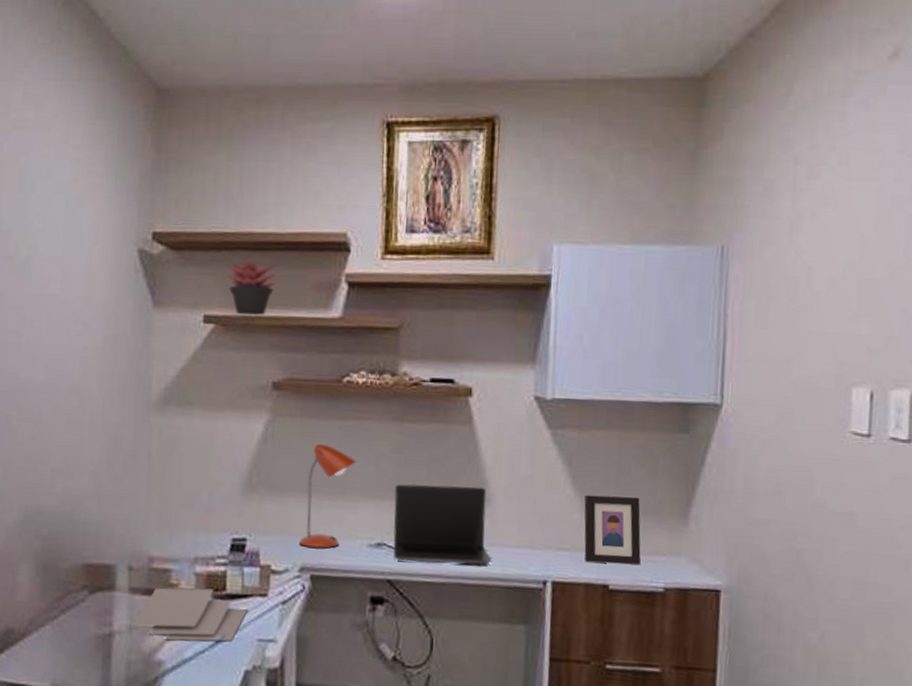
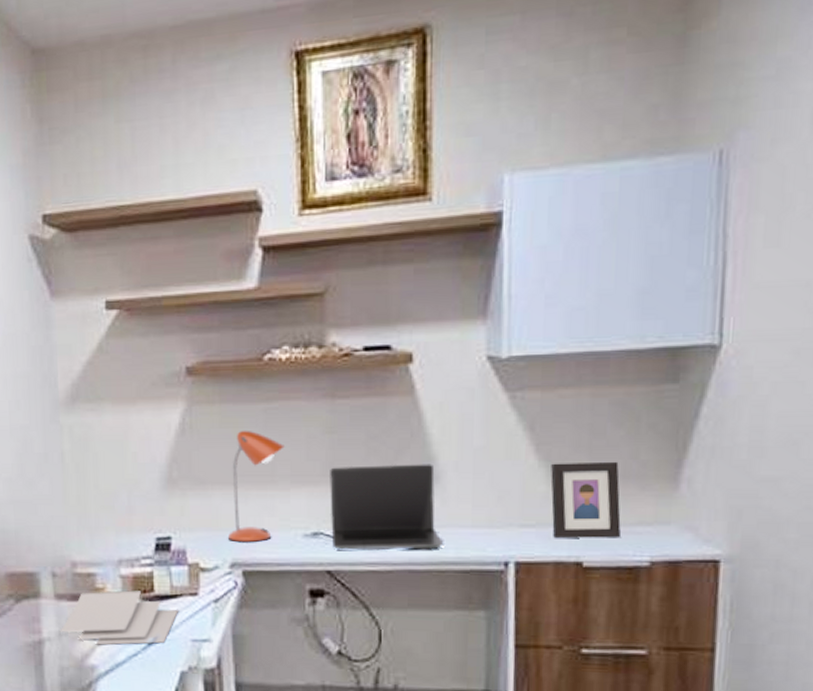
succulent plant: present [227,259,276,316] -> none [126,233,181,297]

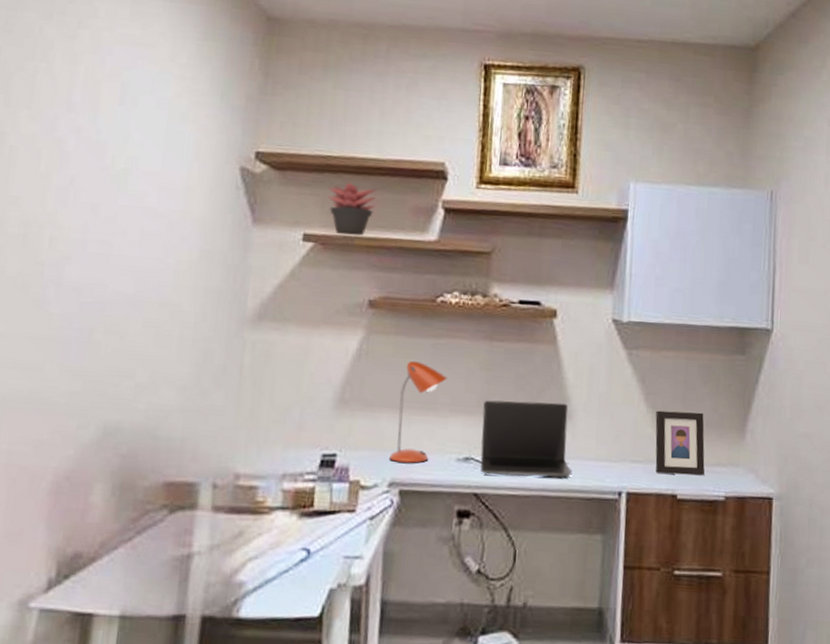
papers: present [60,590,179,645] -> none [212,505,336,561]
succulent plant: none [126,233,181,297] -> present [328,182,377,236]

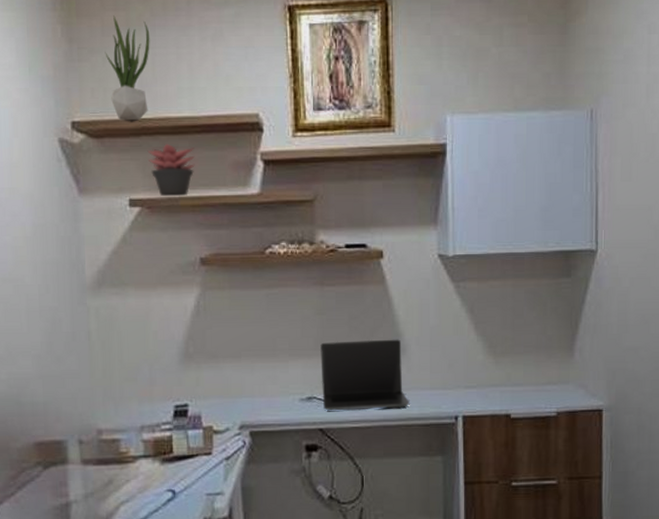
potted plant: none [299,56,346,158] -> present [105,15,150,122]
desk lamp: present [389,360,447,464] -> none [237,311,283,408]
picture frame: present [655,410,705,476] -> none [486,336,536,396]

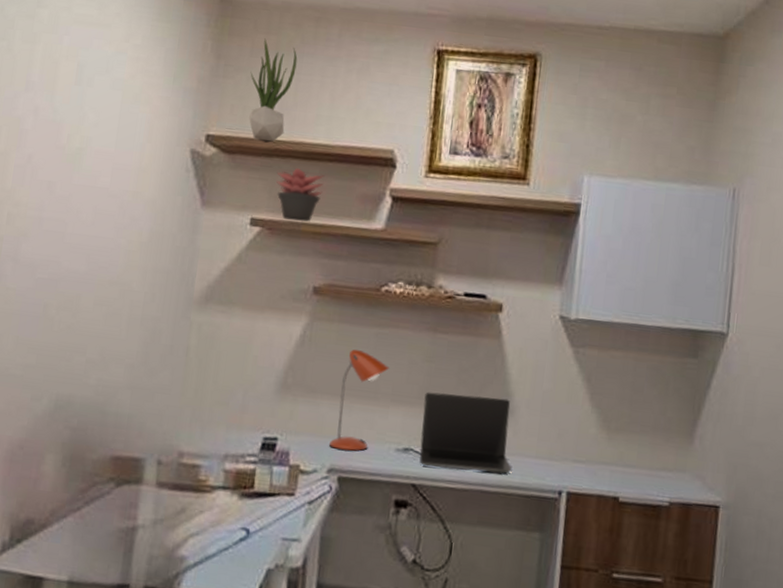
desk lamp: none [237,311,283,408] -> present [329,349,389,452]

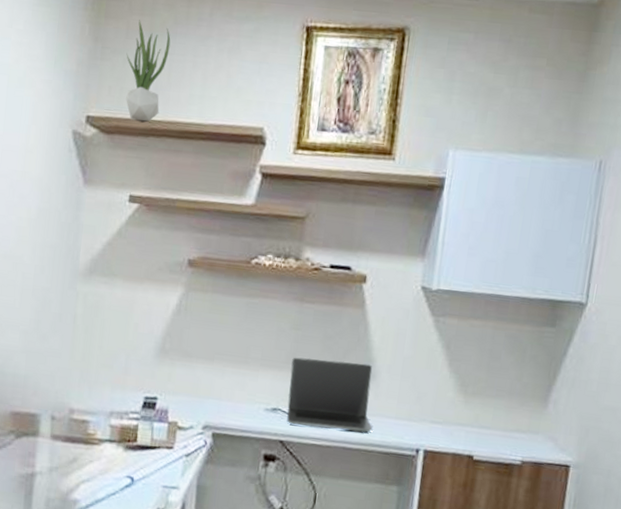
succulent plant: present [277,167,325,222] -> none [153,146,198,199]
desk lamp: present [329,349,389,452] -> none [204,317,259,411]

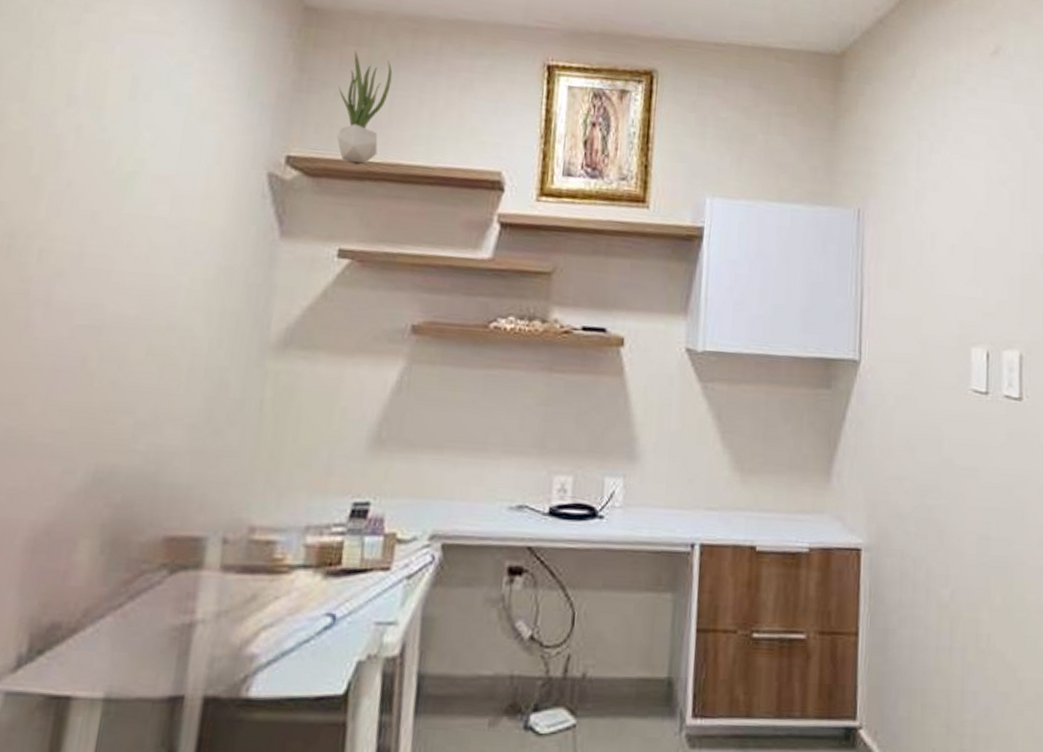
laptop computer: present [286,357,373,433] -> none [535,439,640,528]

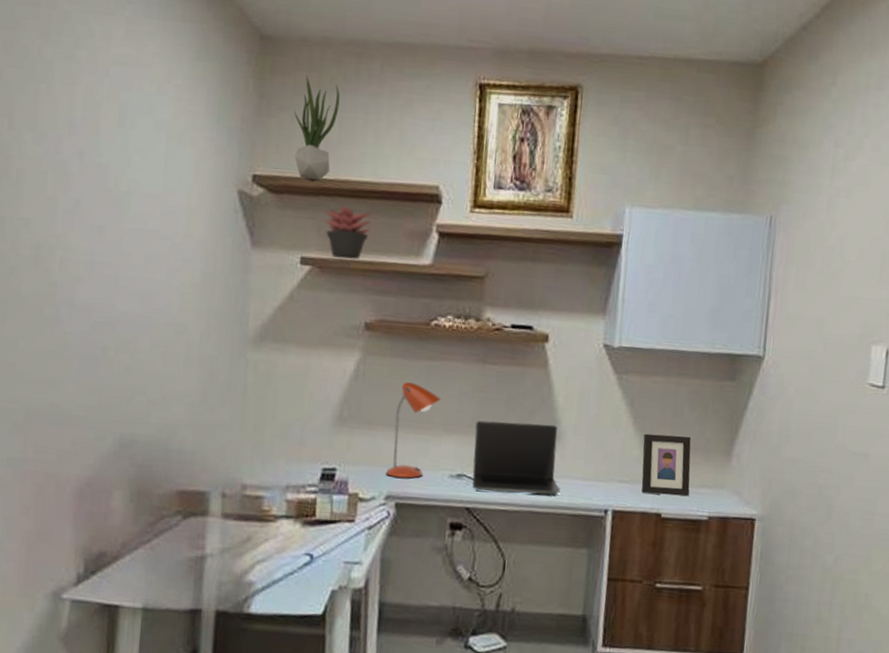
succulent plant: none [369,191,424,253] -> present [324,205,372,260]
desk lamp: none [431,394,500,514] -> present [386,381,441,480]
laptop computer: none [535,439,640,528] -> present [472,420,560,495]
picture frame: none [732,451,787,525] -> present [641,433,691,497]

